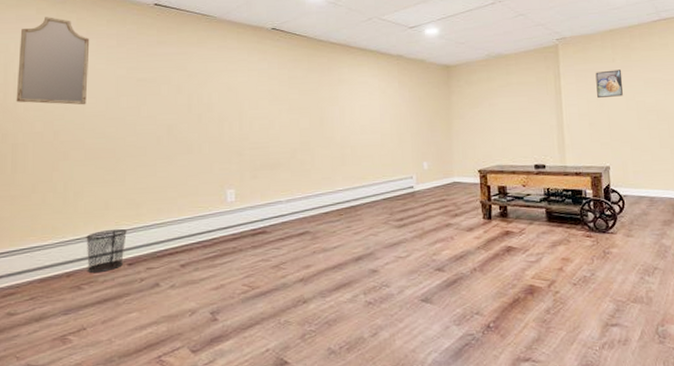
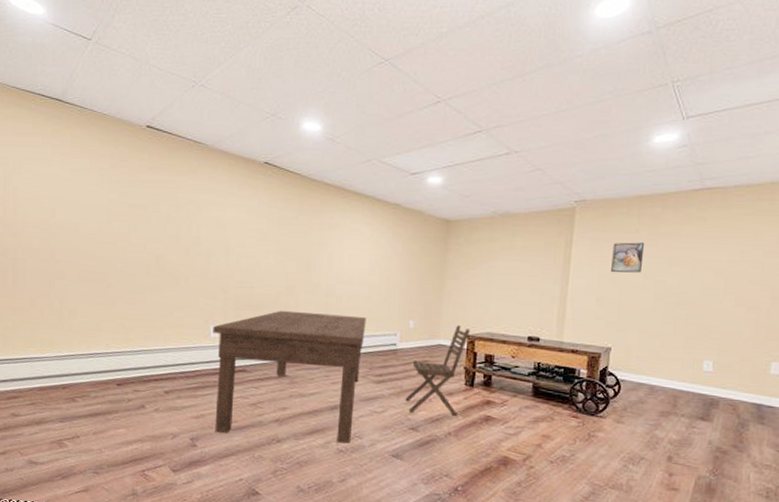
home mirror: present [16,17,90,105] -> none [15,131,83,227]
waste bin: present [86,228,128,274] -> none [79,350,117,389]
dining table: none [229,161,482,303] -> present [213,310,471,444]

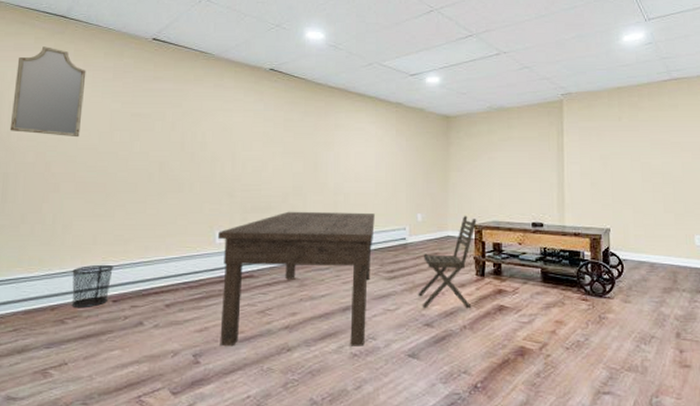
home mirror: none [15,131,83,227] -> present [9,46,86,138]
waste bin: none [79,350,117,389] -> present [71,264,115,309]
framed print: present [611,242,645,273] -> none [600,129,628,158]

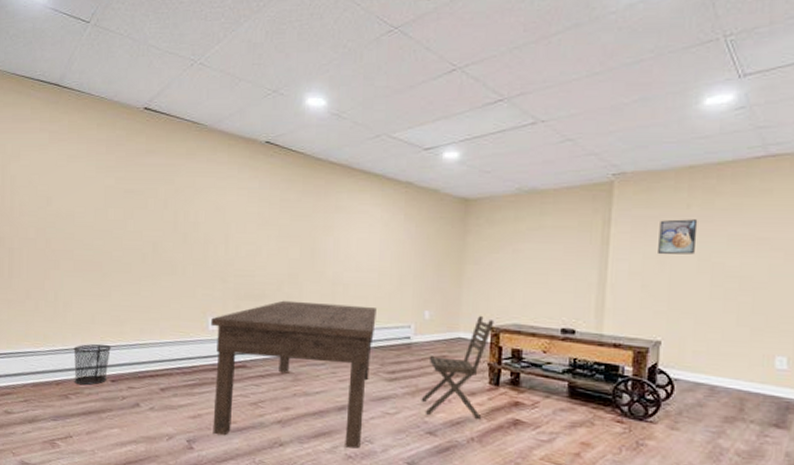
home mirror: present [9,46,86,138] -> none [12,118,80,214]
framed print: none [600,129,628,158] -> present [658,219,698,255]

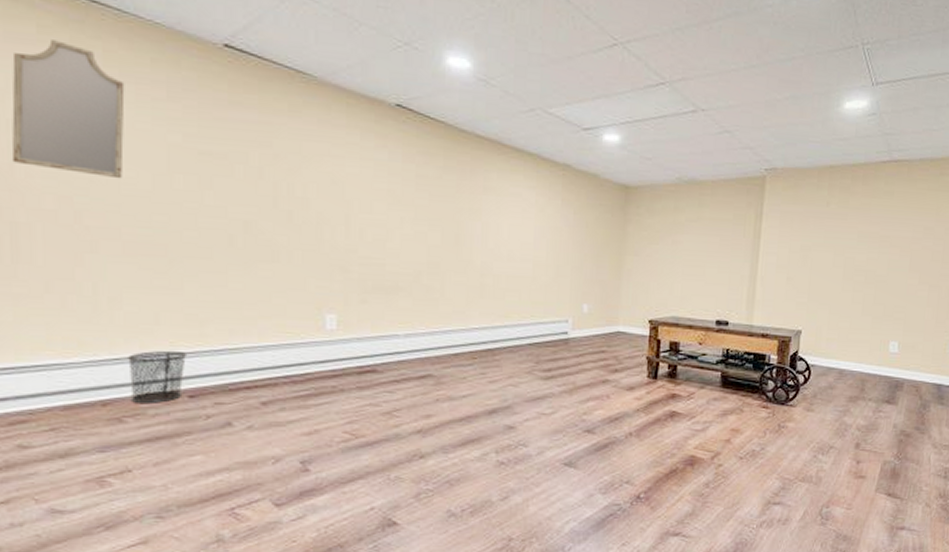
home mirror: none [12,118,80,214] -> present [11,40,125,179]
dining table: present [211,300,494,449] -> none [329,293,653,454]
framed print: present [658,219,698,255] -> none [802,216,835,250]

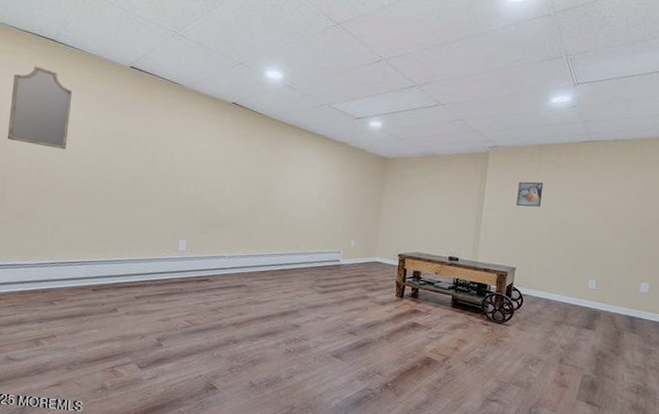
waste bin: present [128,350,188,405] -> none [59,259,94,294]
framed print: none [802,216,835,250] -> present [517,182,544,207]

